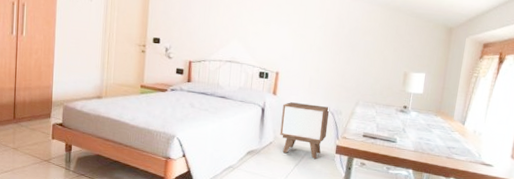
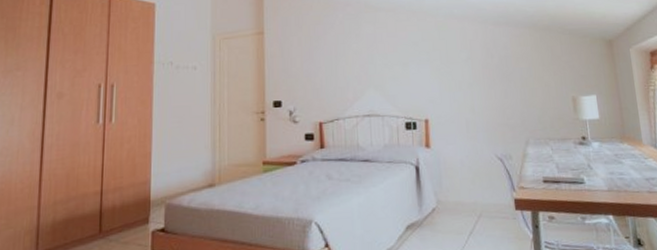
nightstand: present [280,102,330,159] -> none [440,152,500,221]

